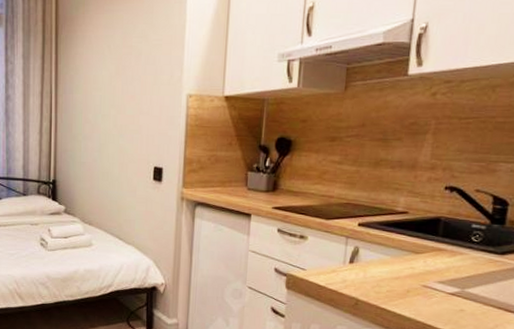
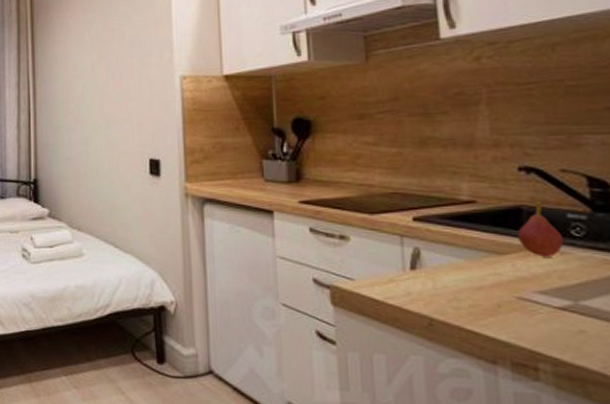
fruit: none [432,213,466,256] -> present [516,200,564,257]

